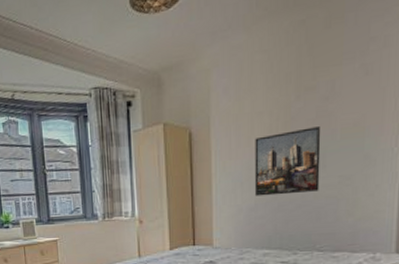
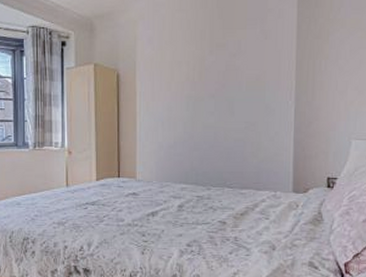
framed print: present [254,127,321,196] -> none [174,78,230,135]

